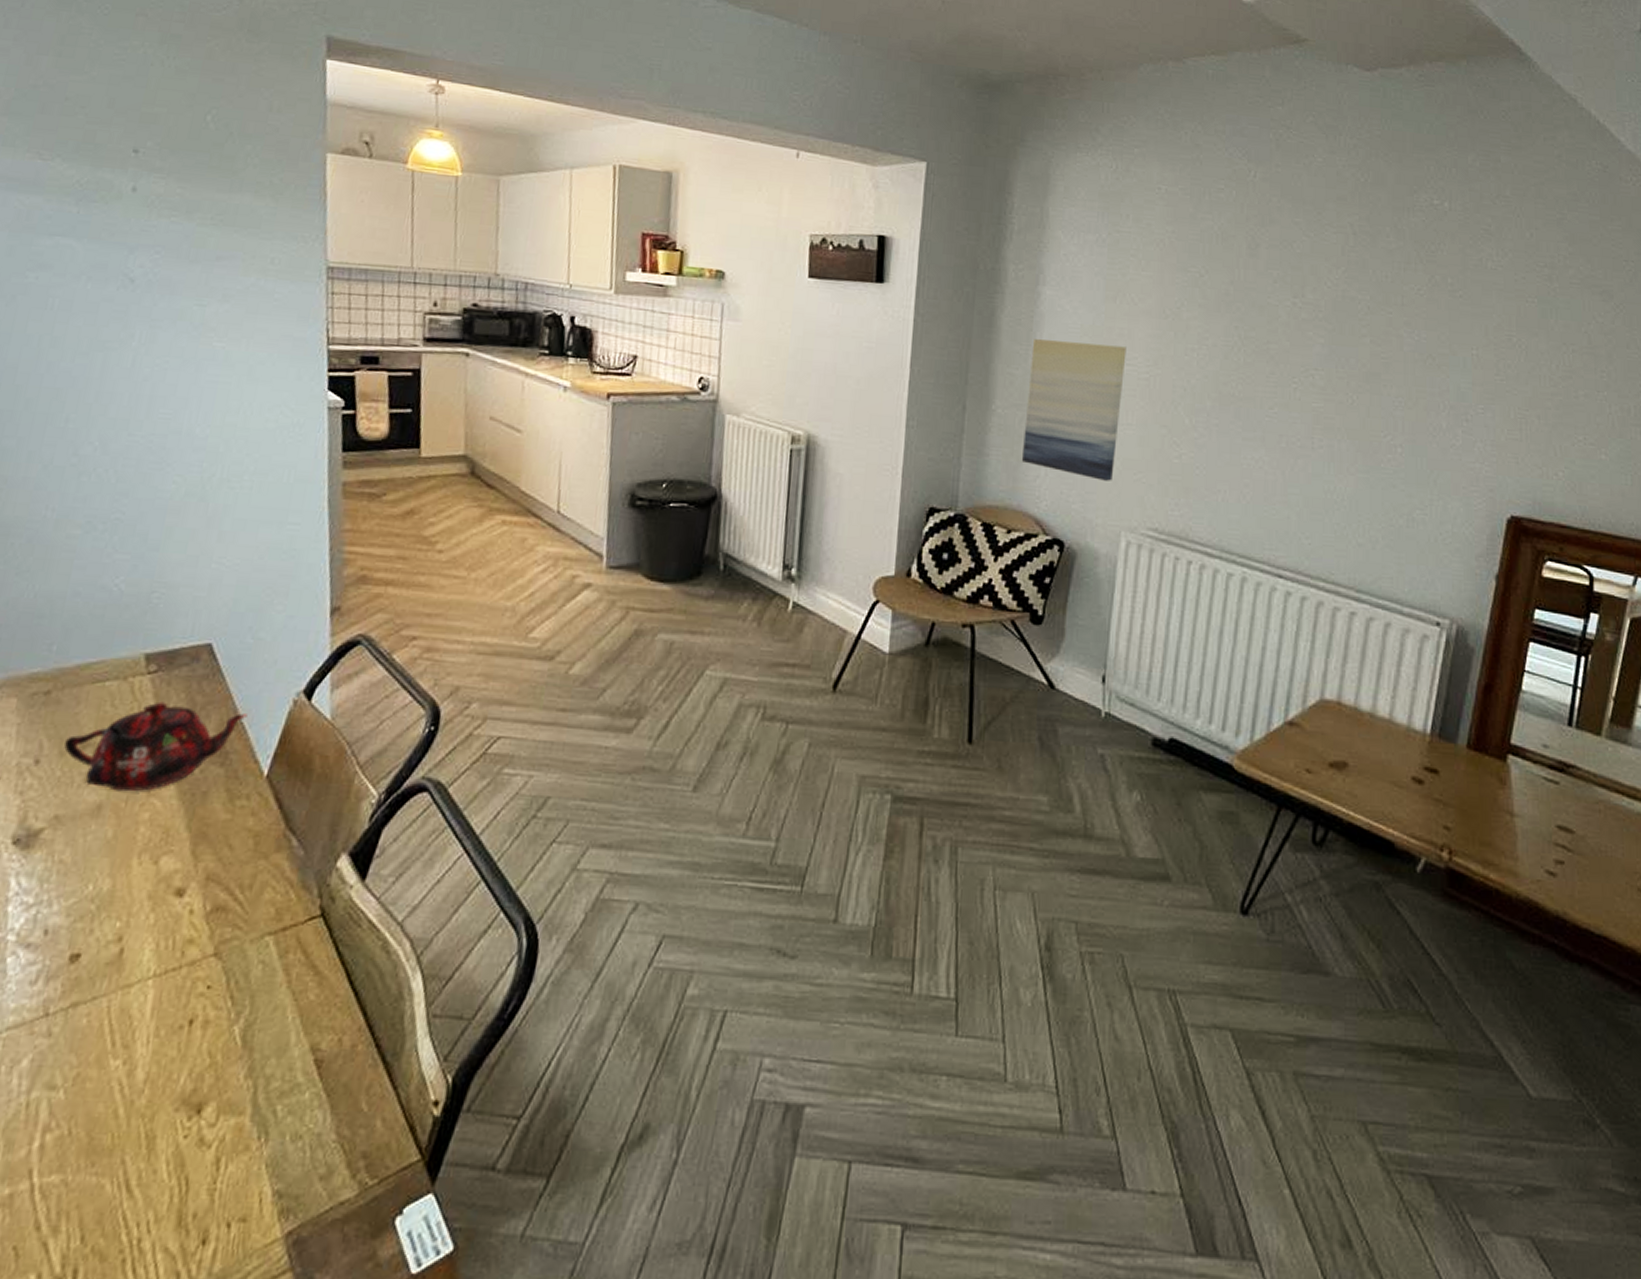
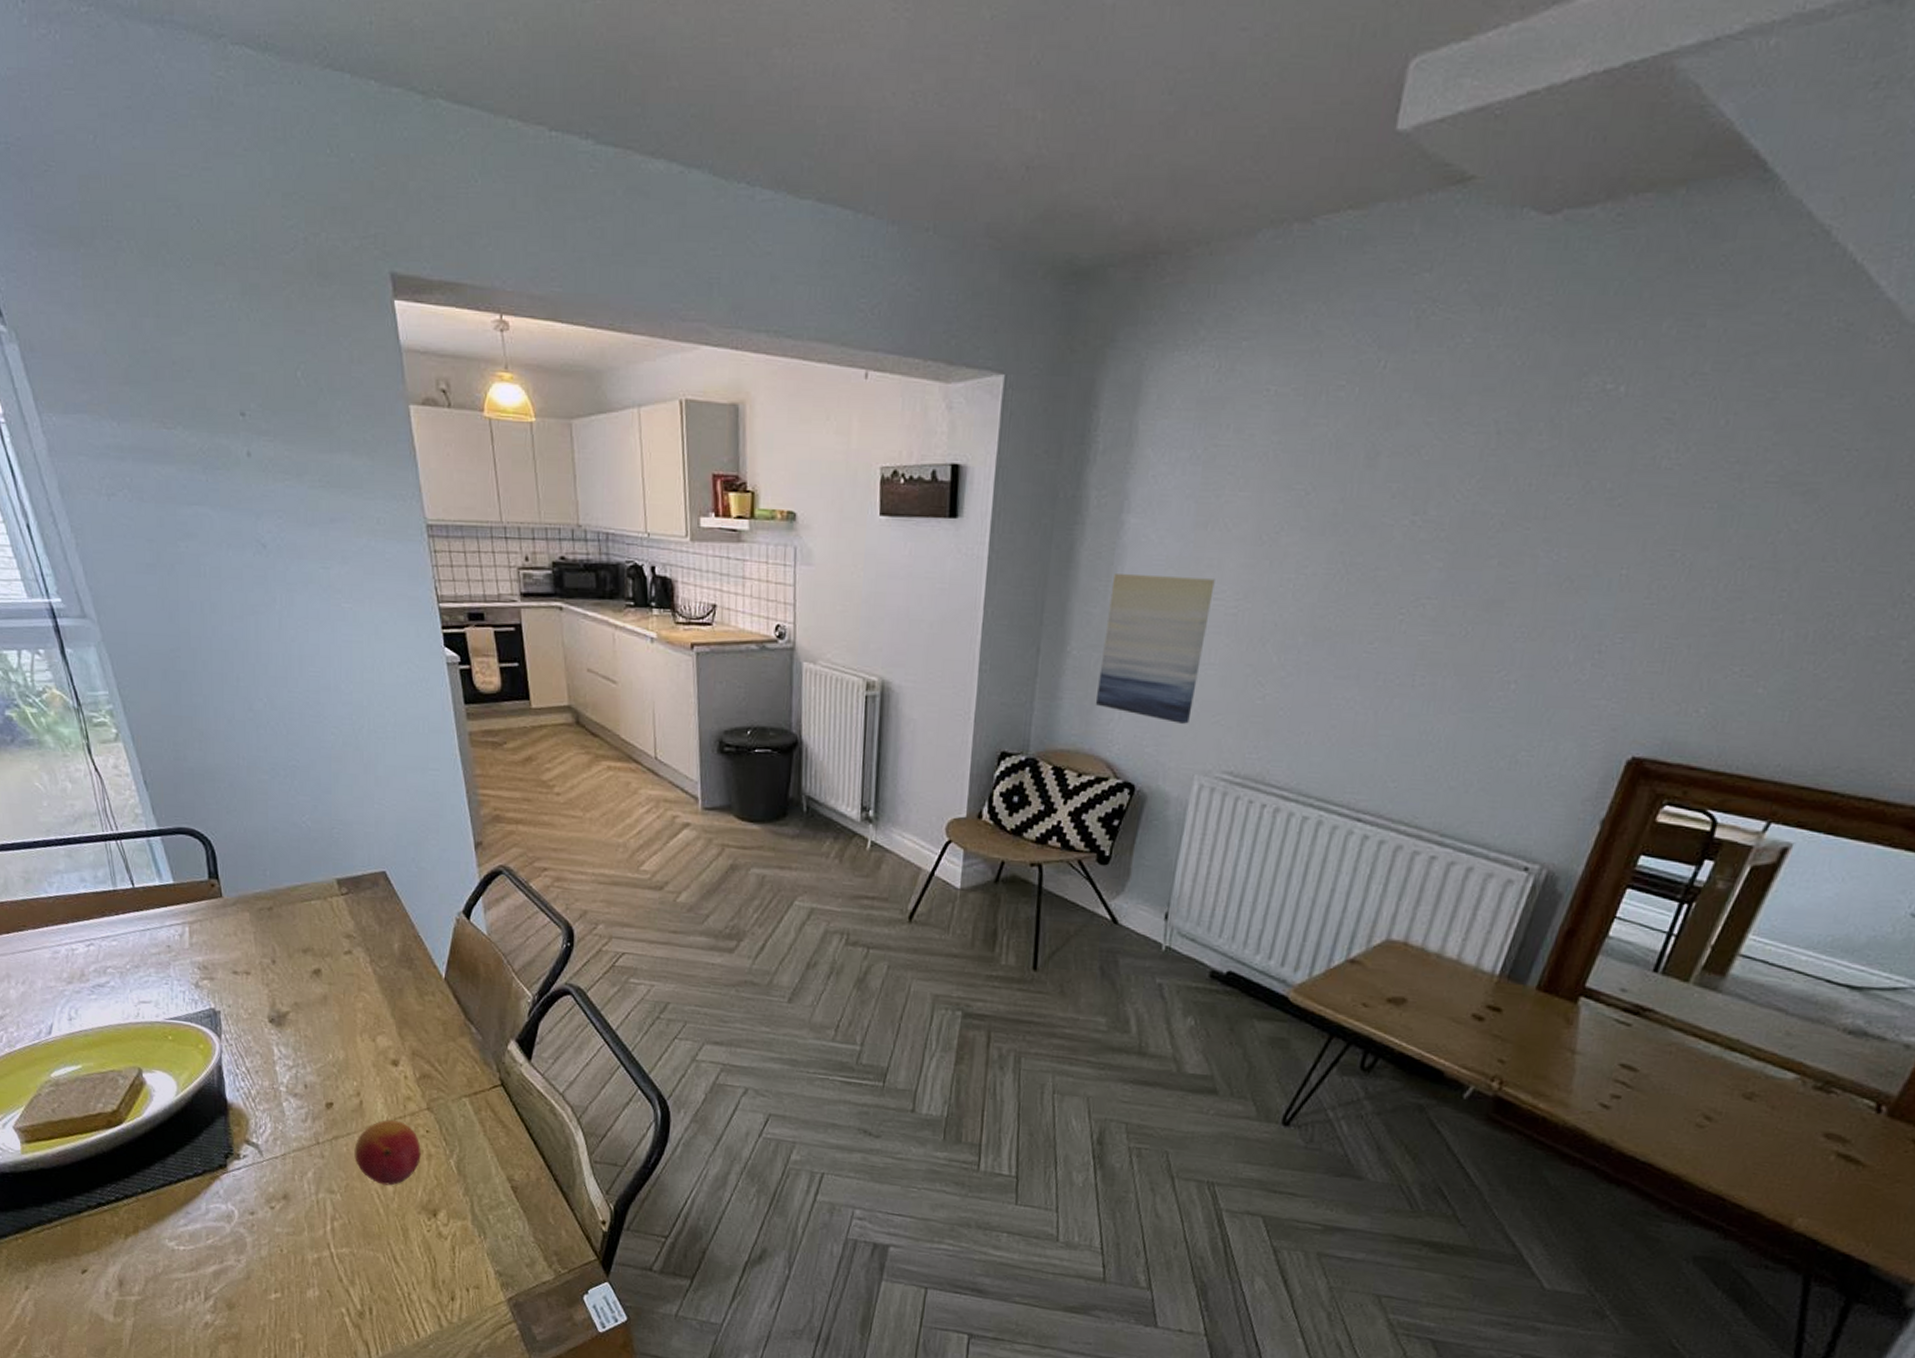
teapot: present [63,701,247,792] -> none [290,917,422,987]
fruit: none [96,974,196,1071] -> present [354,1120,421,1186]

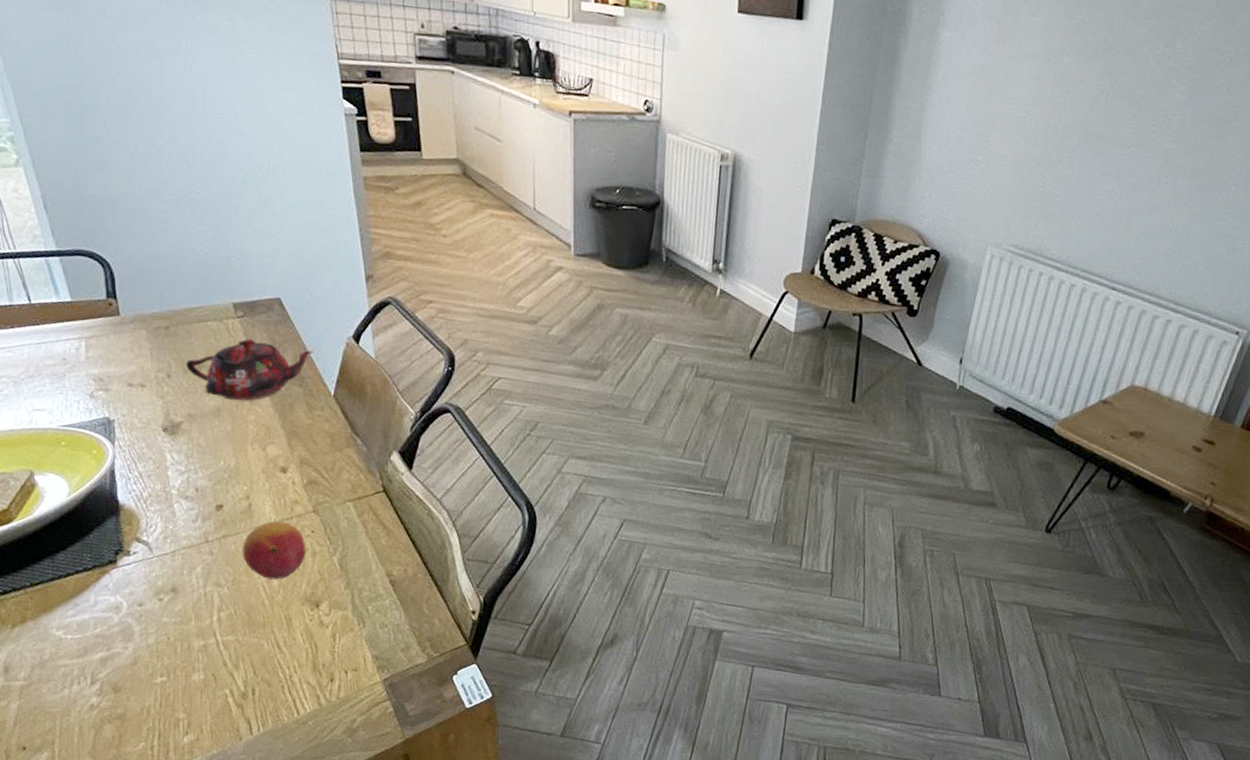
teapot: none [290,917,422,987] -> present [185,338,314,401]
wall art: present [1095,574,1215,724] -> none [910,77,1010,204]

